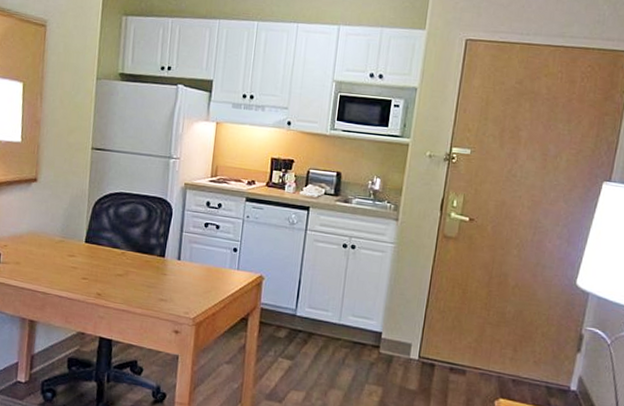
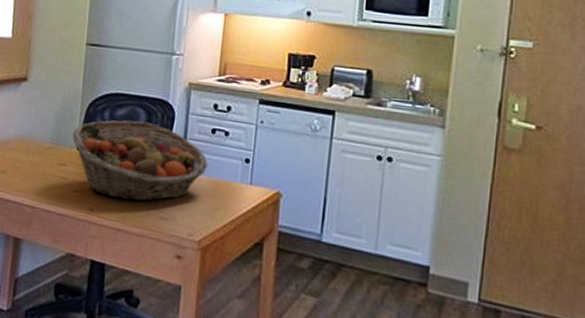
fruit basket: none [80,216,202,286] -> present [72,120,208,202]

